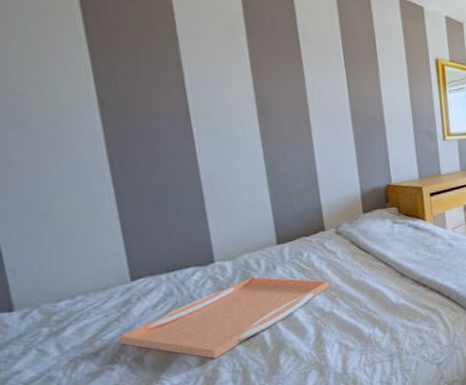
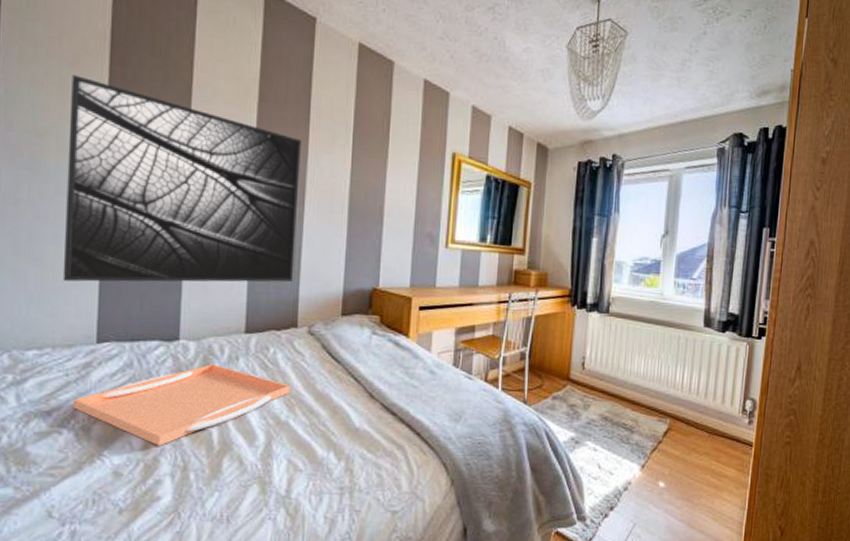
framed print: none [43,30,314,230] -> present [62,75,301,283]

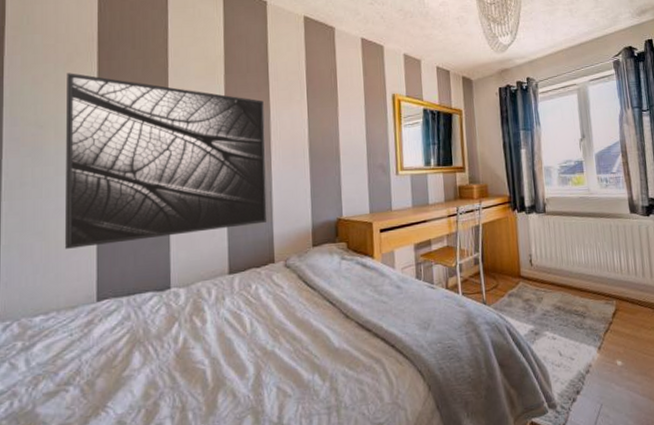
serving tray: present [73,364,290,446] -> none [78,306,274,391]

